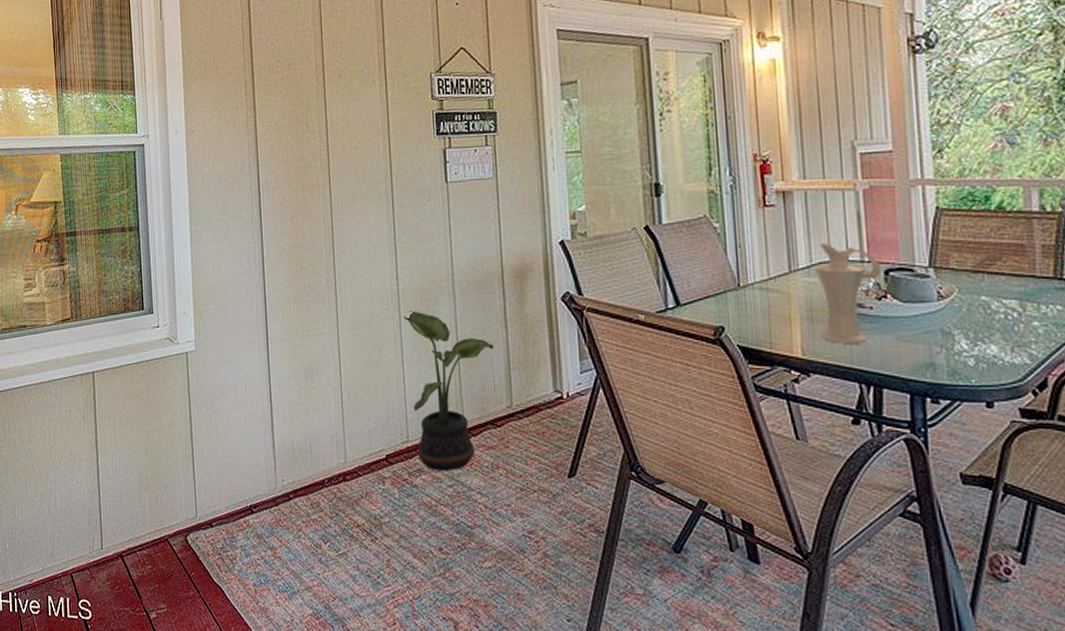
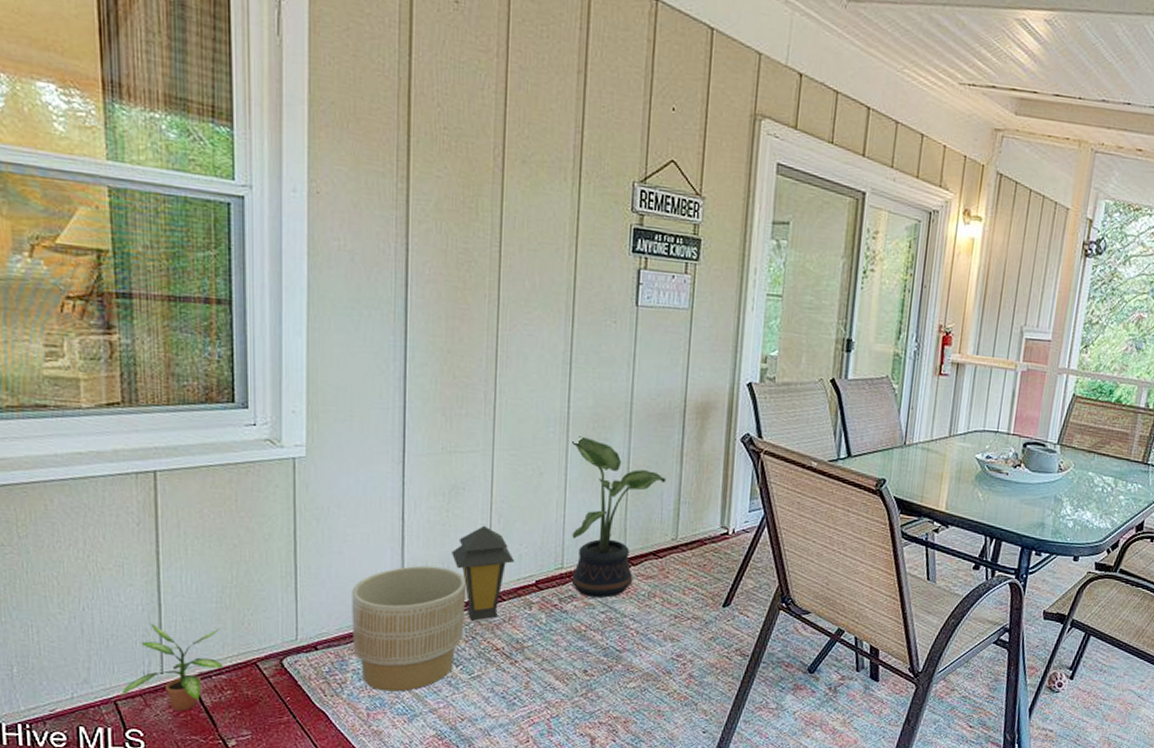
potted plant: none [75,504,145,584] -> present [120,624,224,711]
planter: none [235,444,328,569] -> present [352,565,467,692]
lantern: none [312,403,365,497] -> present [452,525,514,621]
pitcher: present [813,242,882,343] -> none [962,413,1022,503]

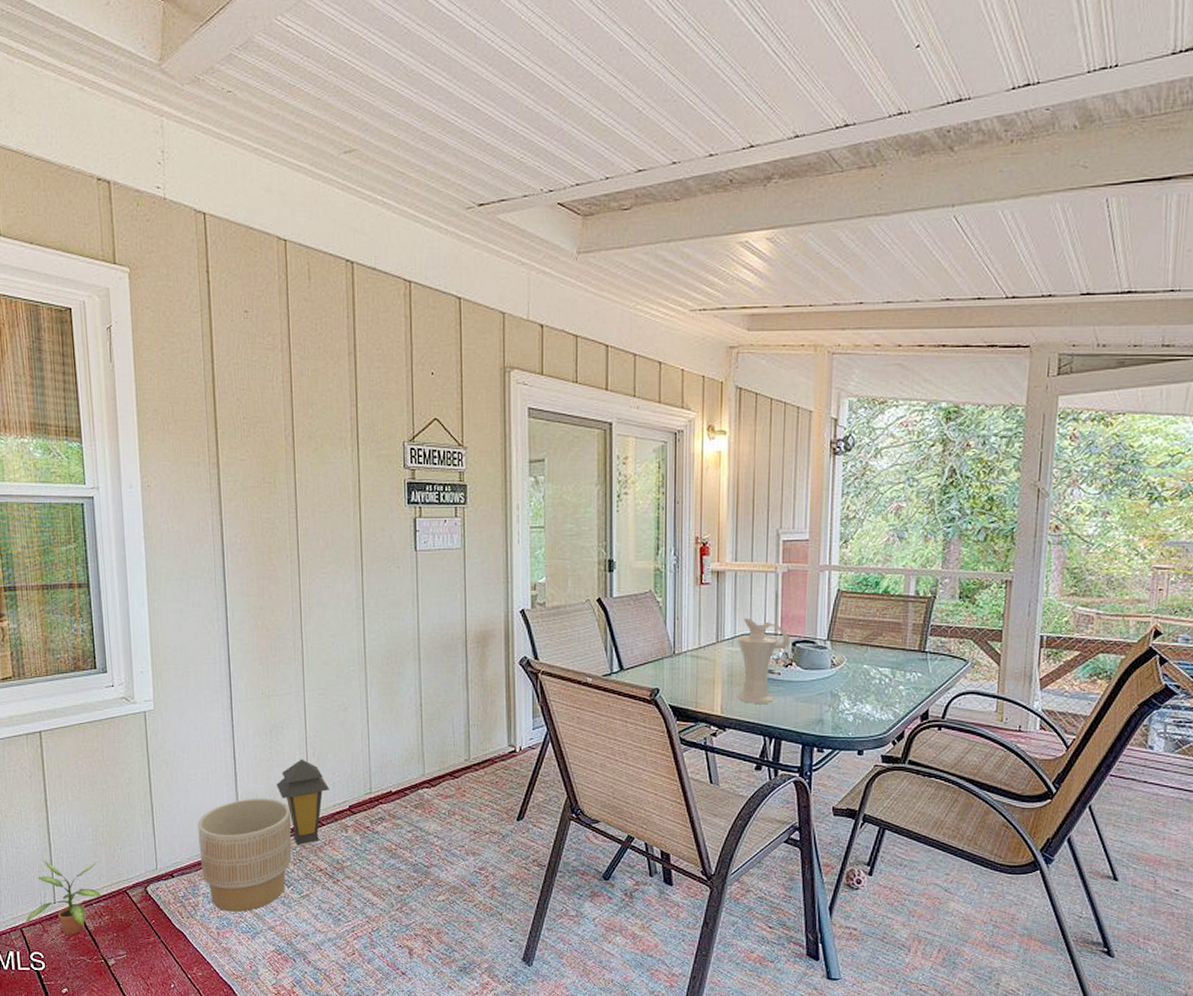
potted plant: present [571,436,667,598] -> none [370,672,455,818]
pitcher: none [962,413,1022,503] -> present [736,617,790,703]

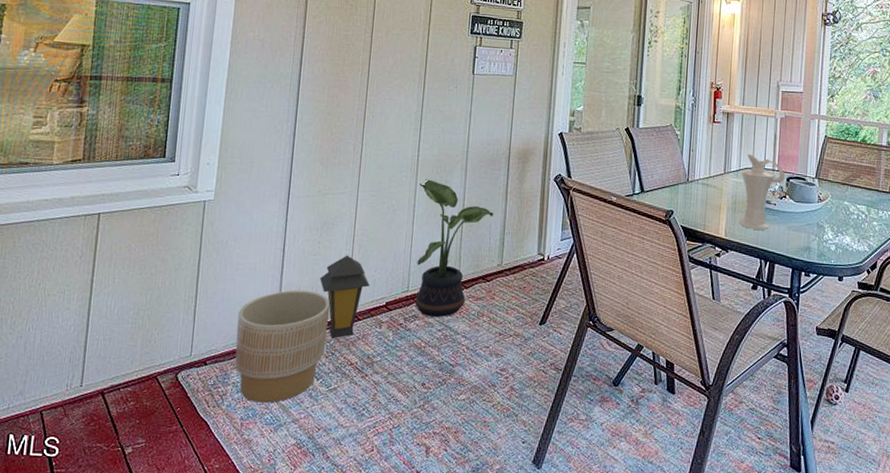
potted plant: present [25,861,101,935] -> none [46,342,131,420]
potted plant: none [370,672,455,818] -> present [415,179,494,317]

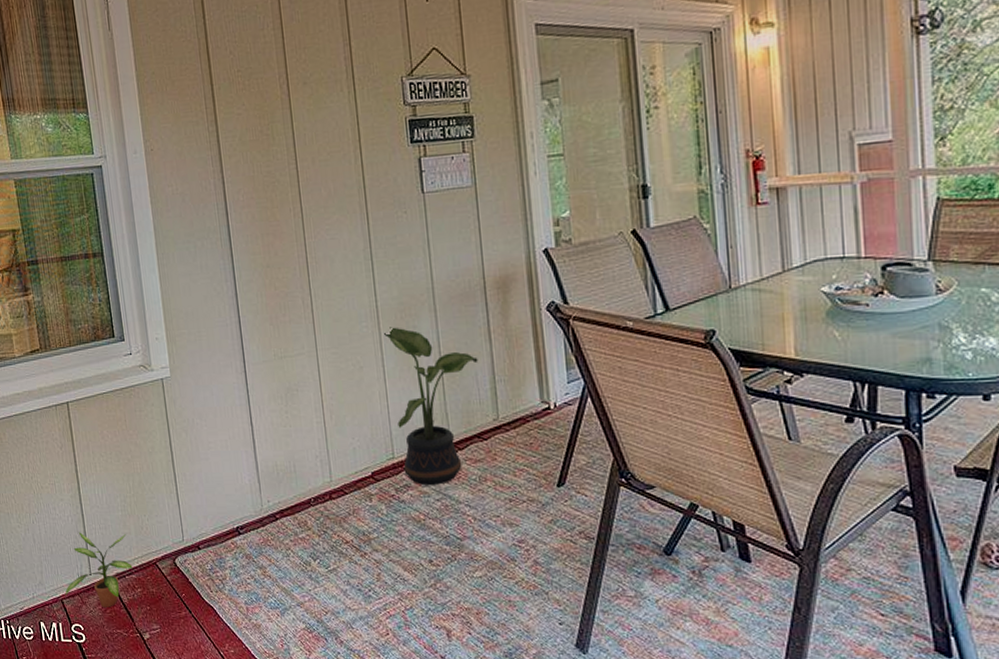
potted plant: none [46,342,131,420] -> present [65,532,133,608]
planter: present [235,290,330,403] -> none [220,465,316,587]
lantern: present [320,255,369,338] -> none [295,423,350,515]
pitcher: present [738,153,785,230] -> none [807,239,879,342]

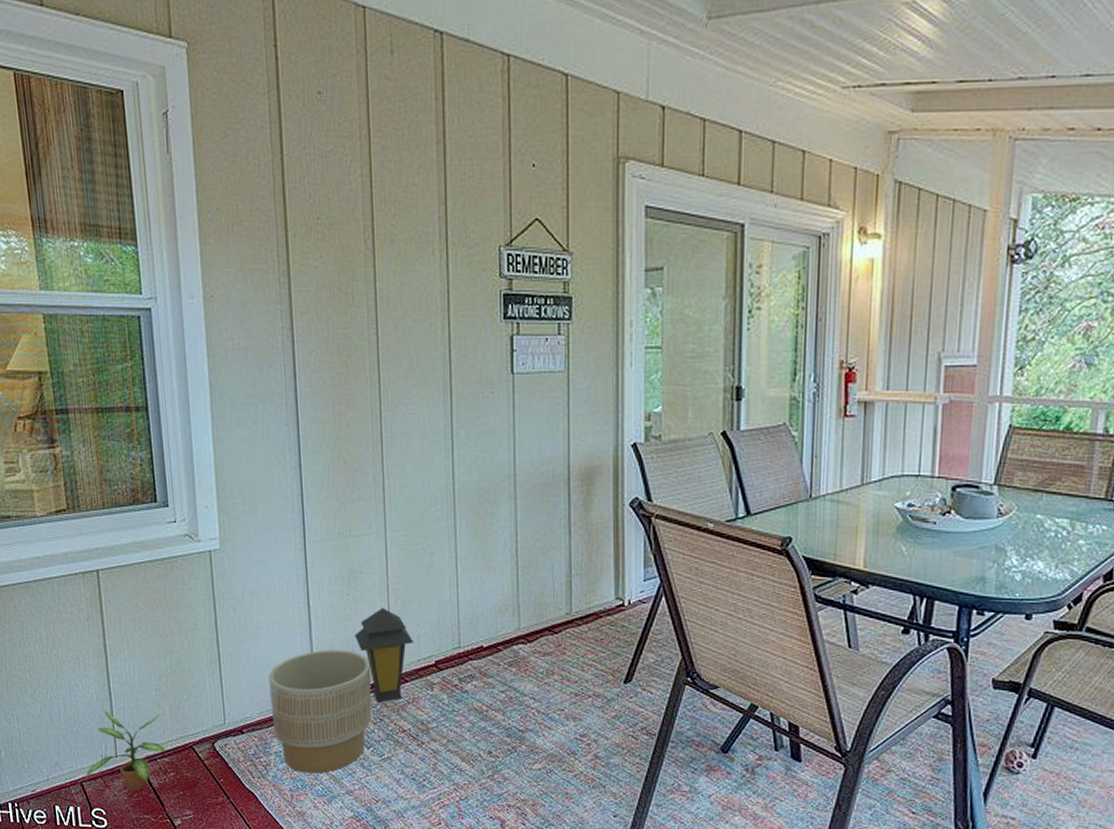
planter: none [220,465,316,587] -> present [269,649,372,774]
lantern: none [295,423,350,515] -> present [355,607,413,703]
potted plant: present [384,327,479,485] -> none [460,512,556,676]

